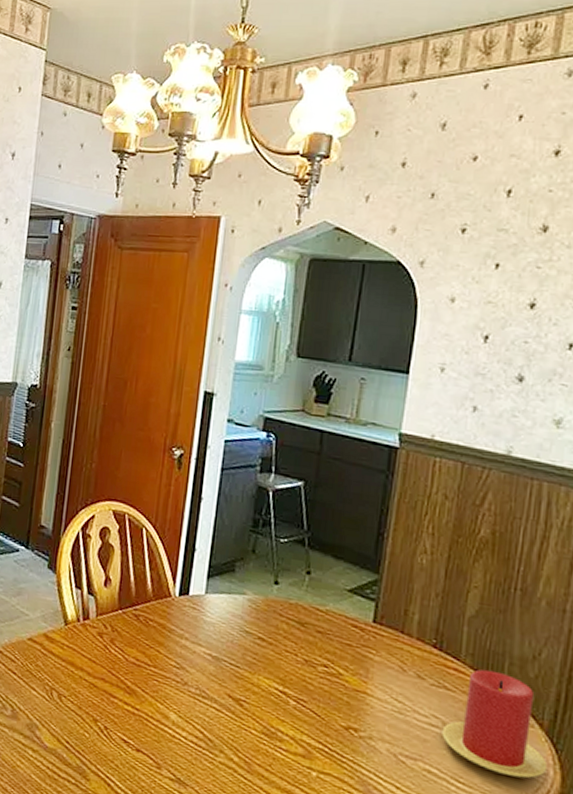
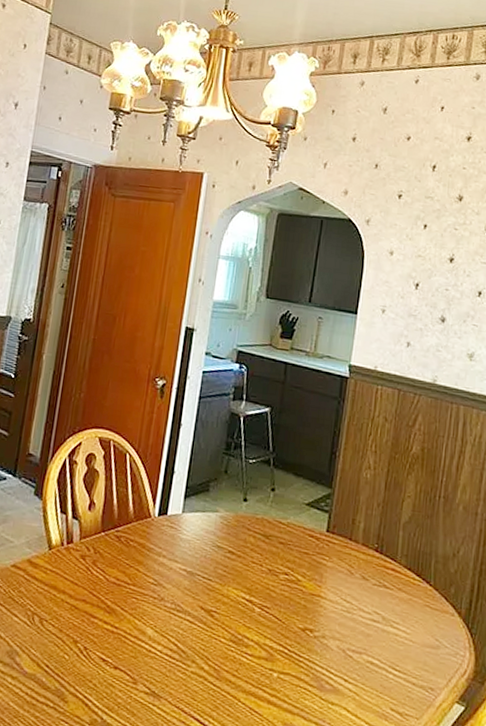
candle: present [442,669,548,778] -> none [382,568,465,661]

